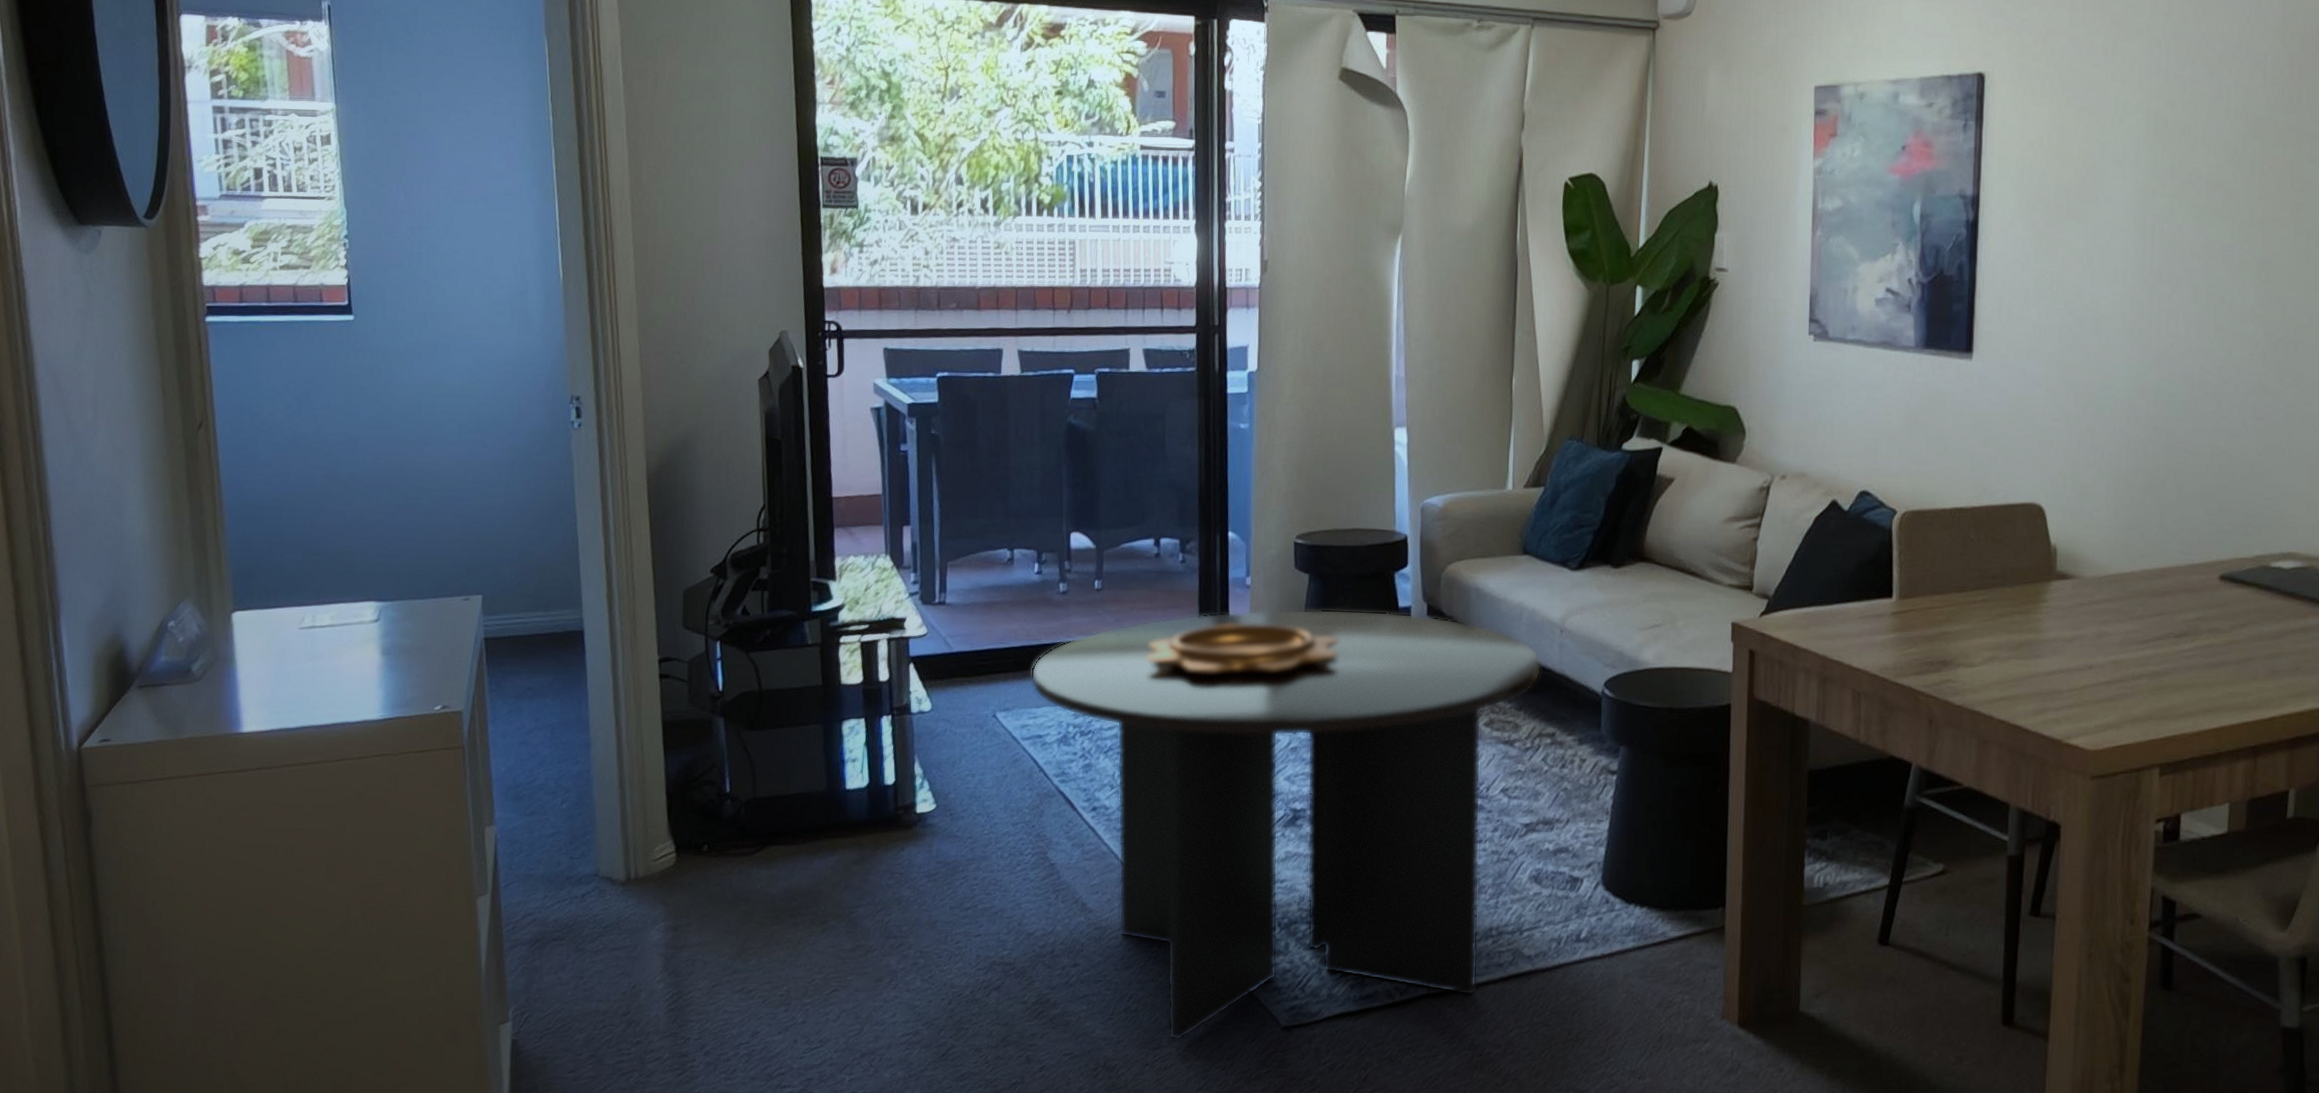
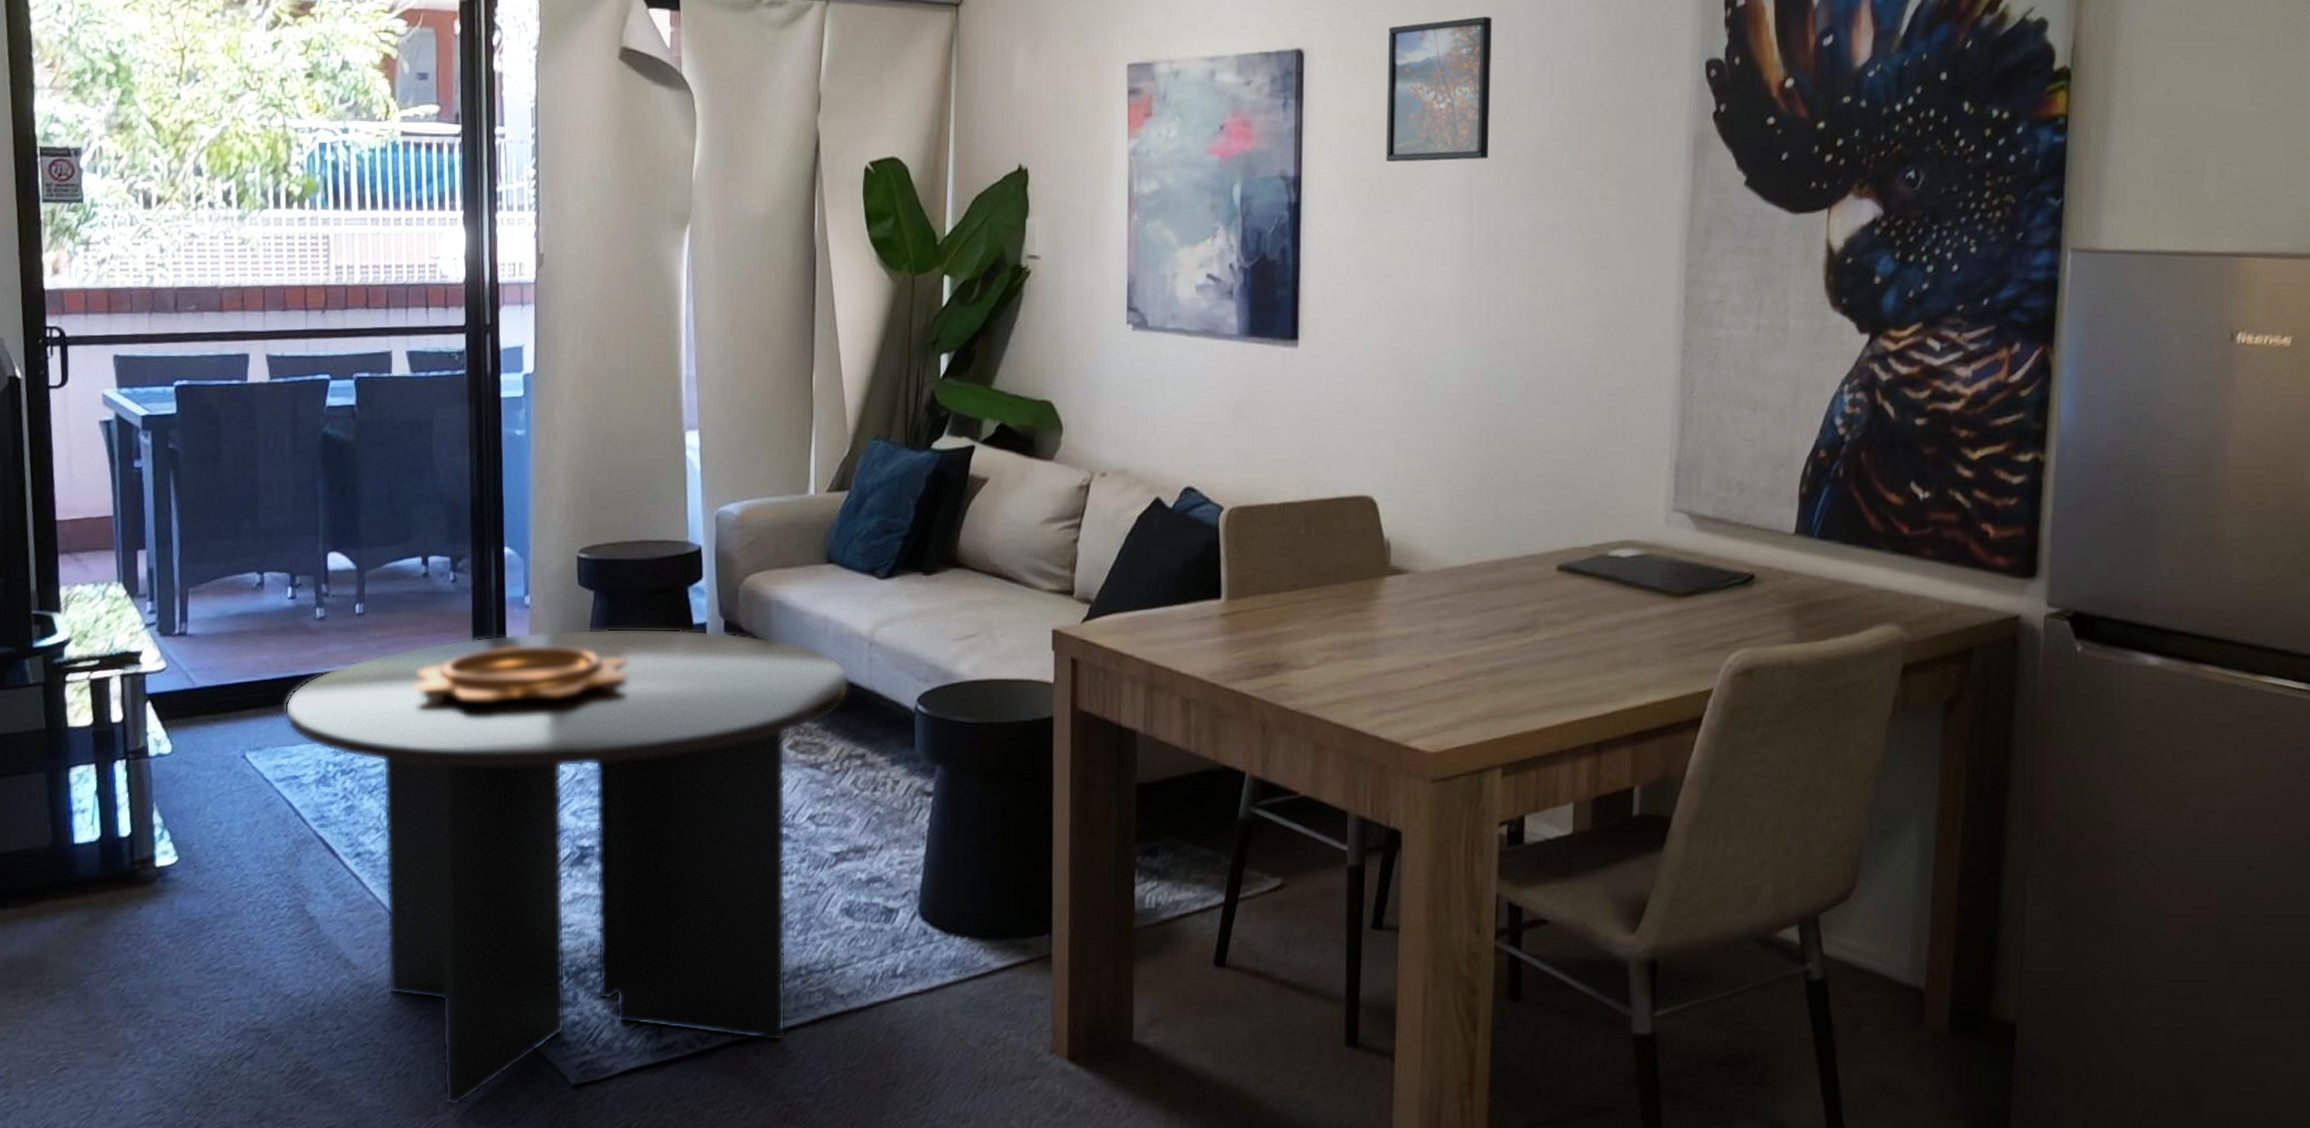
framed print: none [2062,42,2170,183] -> present [1385,16,1492,162]

